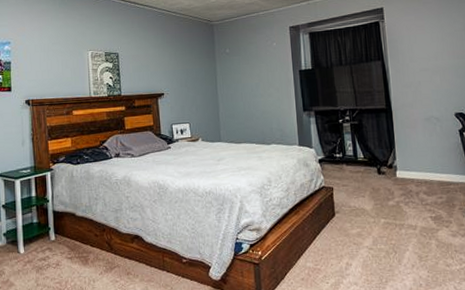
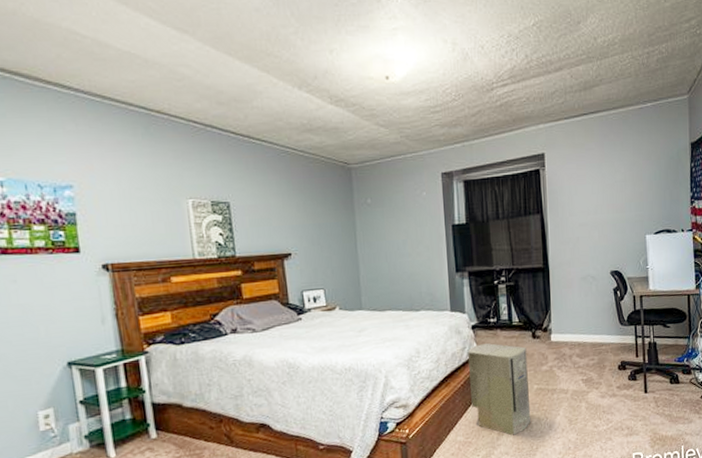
air purifier: none [315,176,380,267] -> present [467,343,531,436]

